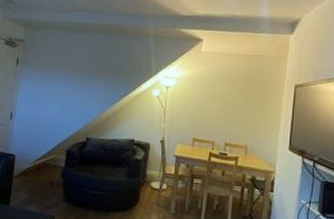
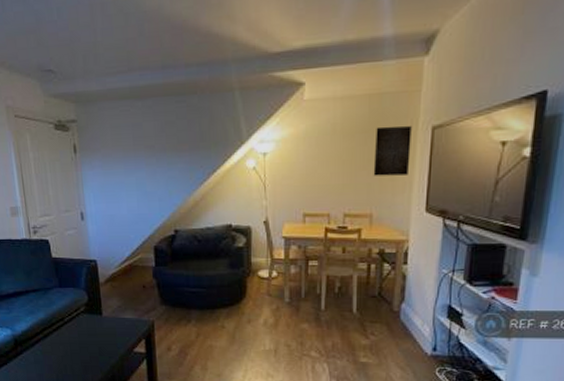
wall art: none [250,79,280,119] -> present [373,125,412,176]

